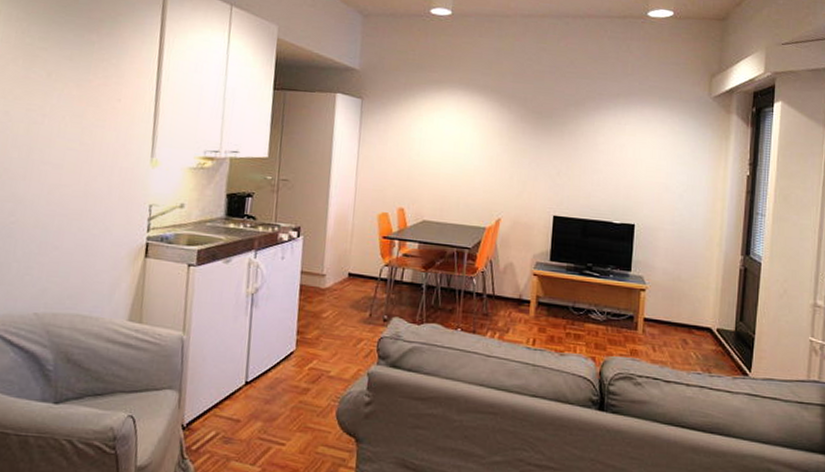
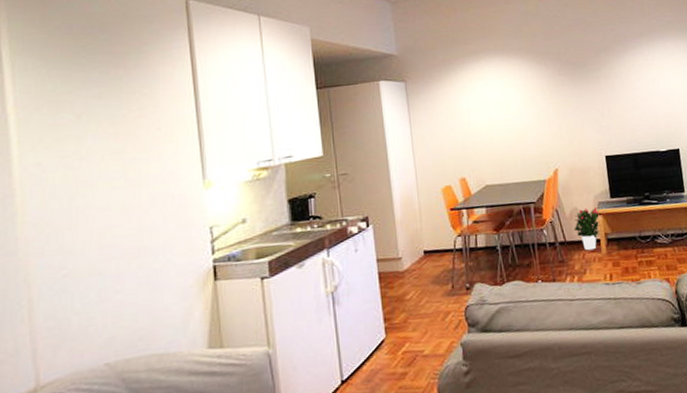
potted flower: none [505,266,536,310] -> present [574,207,602,251]

